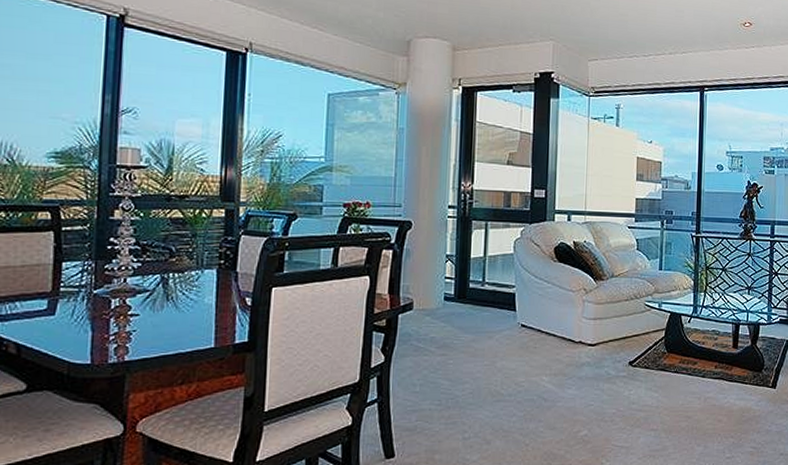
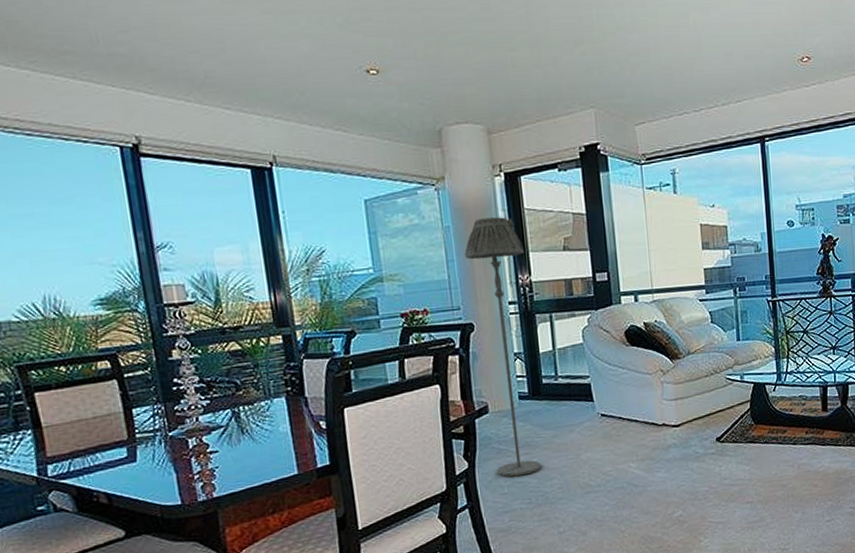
floor lamp: none [412,125,470,376] -> present [465,217,542,477]

